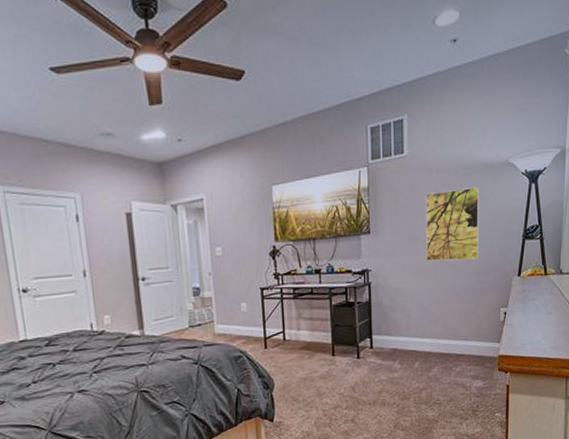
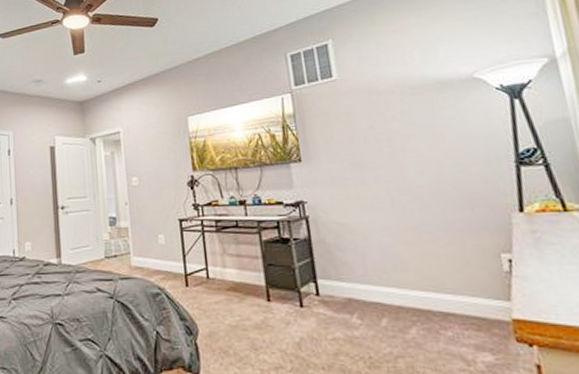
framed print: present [426,186,480,261] -> none [366,106,453,193]

